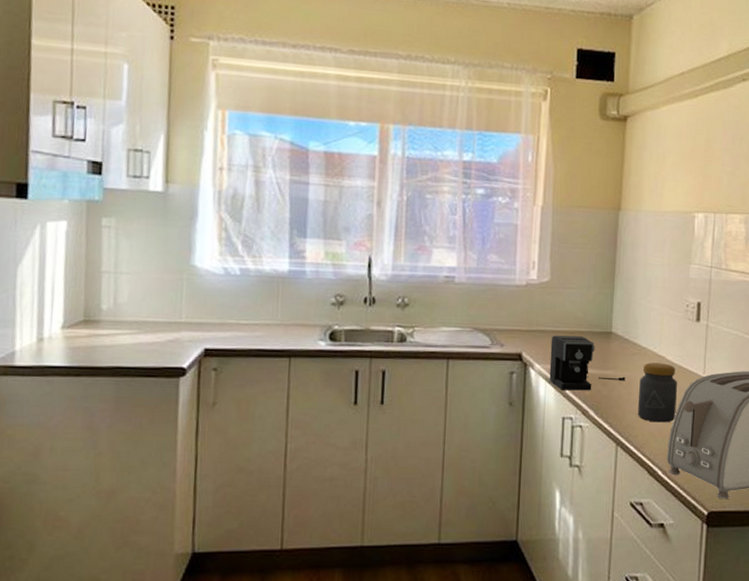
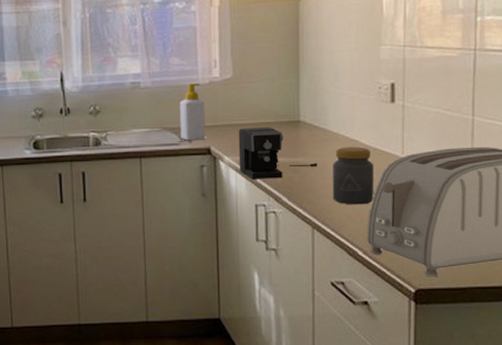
soap bottle: none [492,283,520,345] -> present [179,83,206,141]

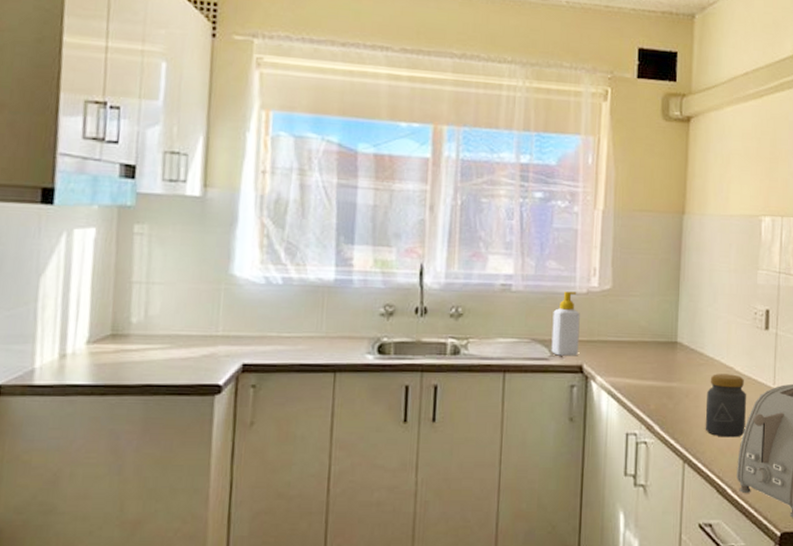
coffee maker: present [238,127,318,179] -> none [611,346,692,405]

